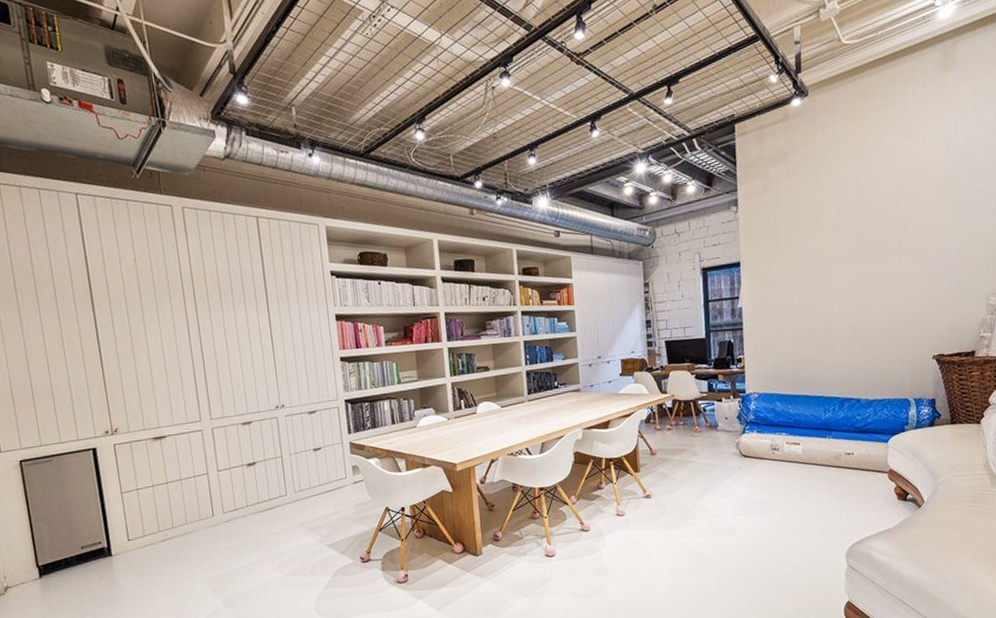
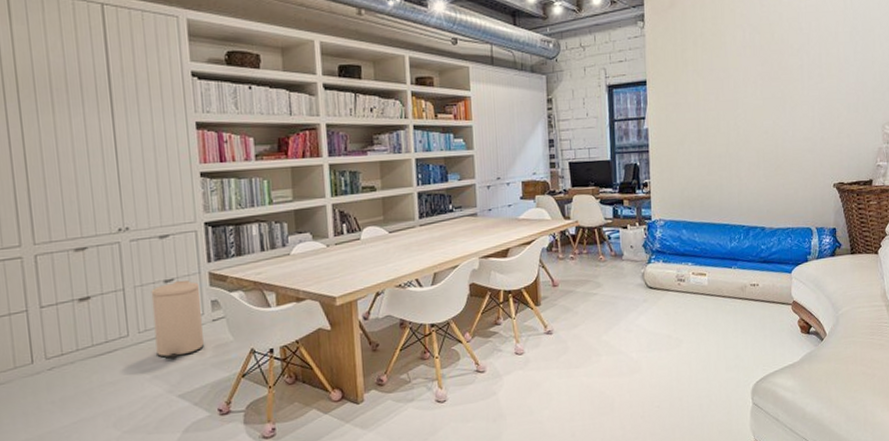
pedal bin: none [303,449,347,516] -> present [151,281,204,360]

